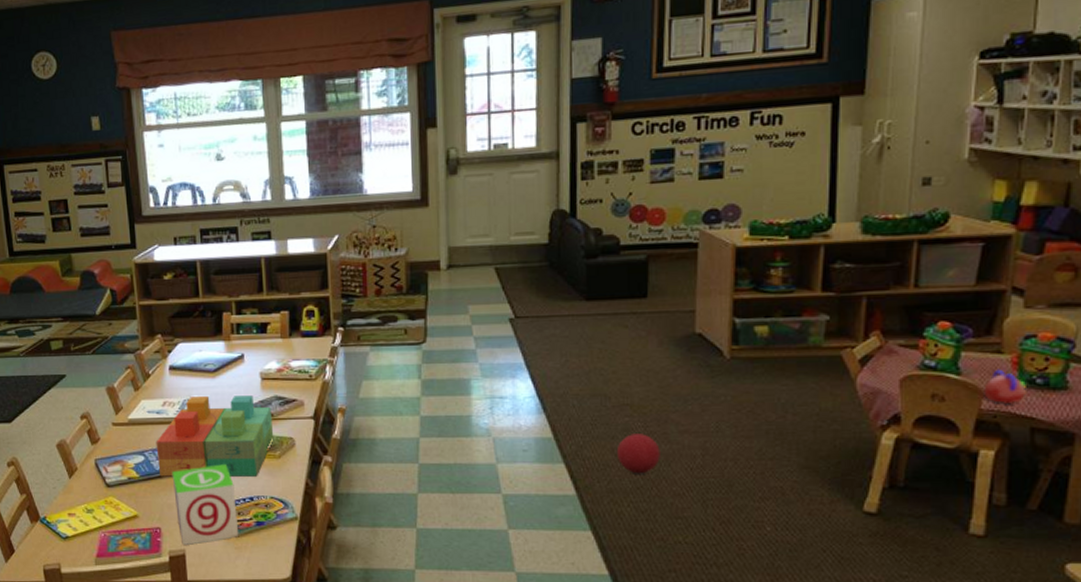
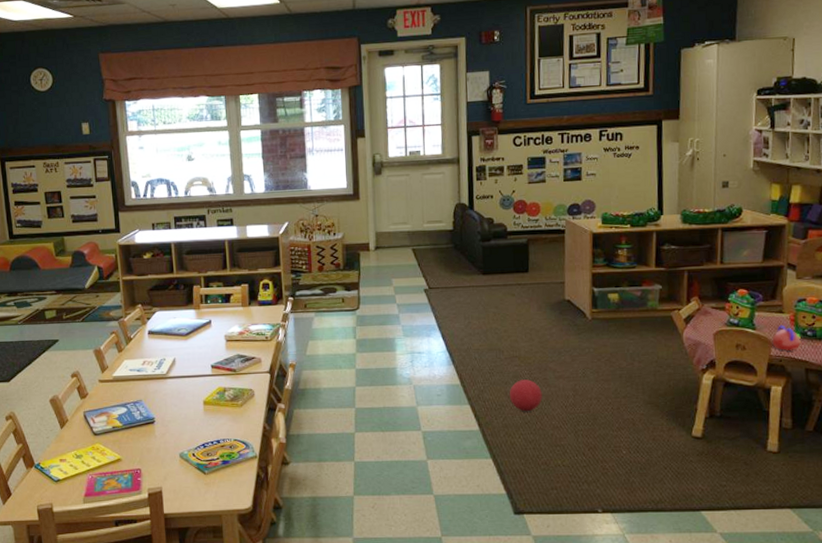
toy blocks: present [155,395,274,477] -> none [136,354,237,425]
toy block: present [171,464,239,545] -> none [150,413,208,483]

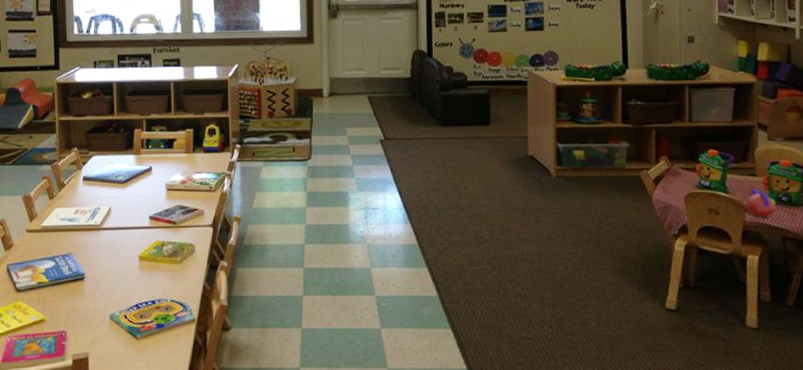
ball: present [509,379,542,412] -> none [469,241,505,277]

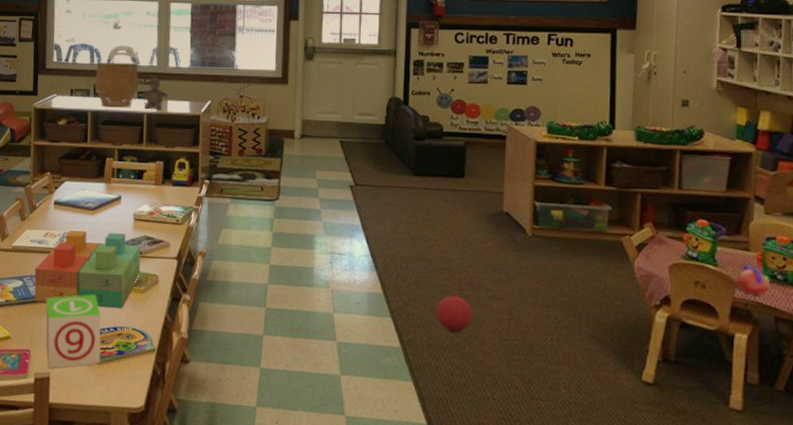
toy blocks: none [66,205,176,281] -> present [34,230,141,308]
toy block: none [80,269,140,348] -> present [46,294,101,368]
basket: none [118,29,165,77] -> present [94,60,140,108]
stuffed animal: none [167,42,195,78] -> present [142,75,169,110]
ball: none [469,241,505,277] -> present [436,295,473,333]

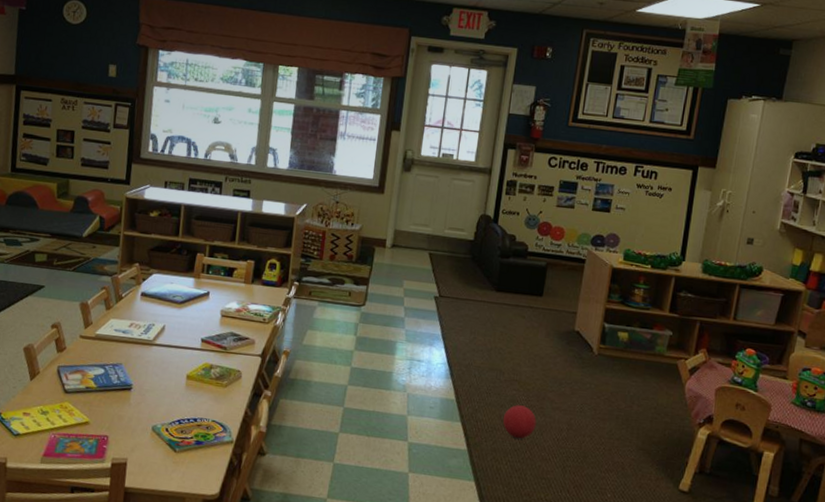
toy blocks: present [34,230,141,308] -> none [115,322,226,401]
toy block: present [46,294,101,368] -> none [125,385,182,455]
basket: present [94,60,140,108] -> none [189,154,237,204]
stuffed animal: present [142,75,169,110] -> none [237,173,265,210]
toy animal: present [736,264,771,295] -> none [771,391,801,419]

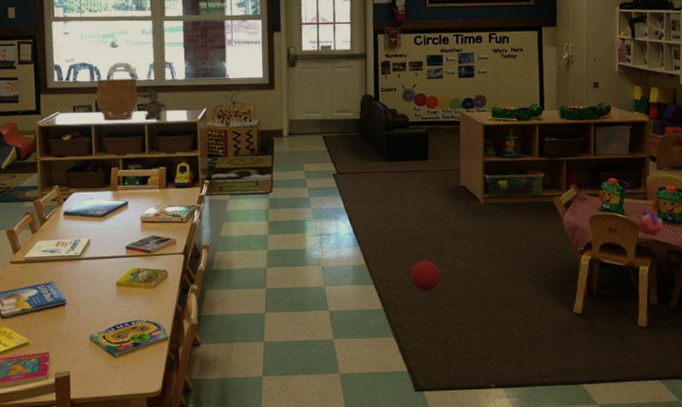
basket: none [189,154,237,204] -> present [95,77,139,121]
stuffed animal: none [237,173,265,210] -> present [142,88,167,121]
toy animal: none [771,391,801,419] -> present [638,210,664,234]

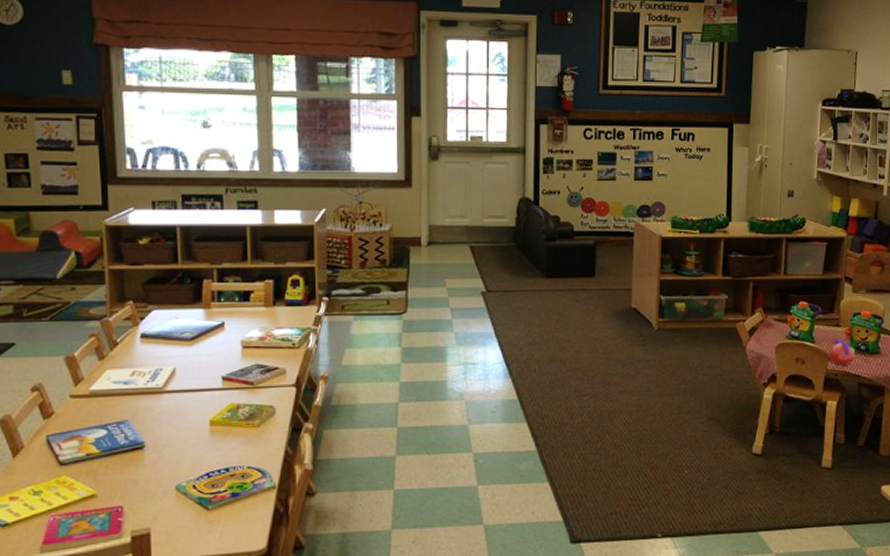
basket: present [95,77,139,121] -> none [182,166,239,221]
stuffed animal: present [142,88,167,121] -> none [242,182,276,222]
ball: present [410,260,441,291] -> none [569,394,605,430]

